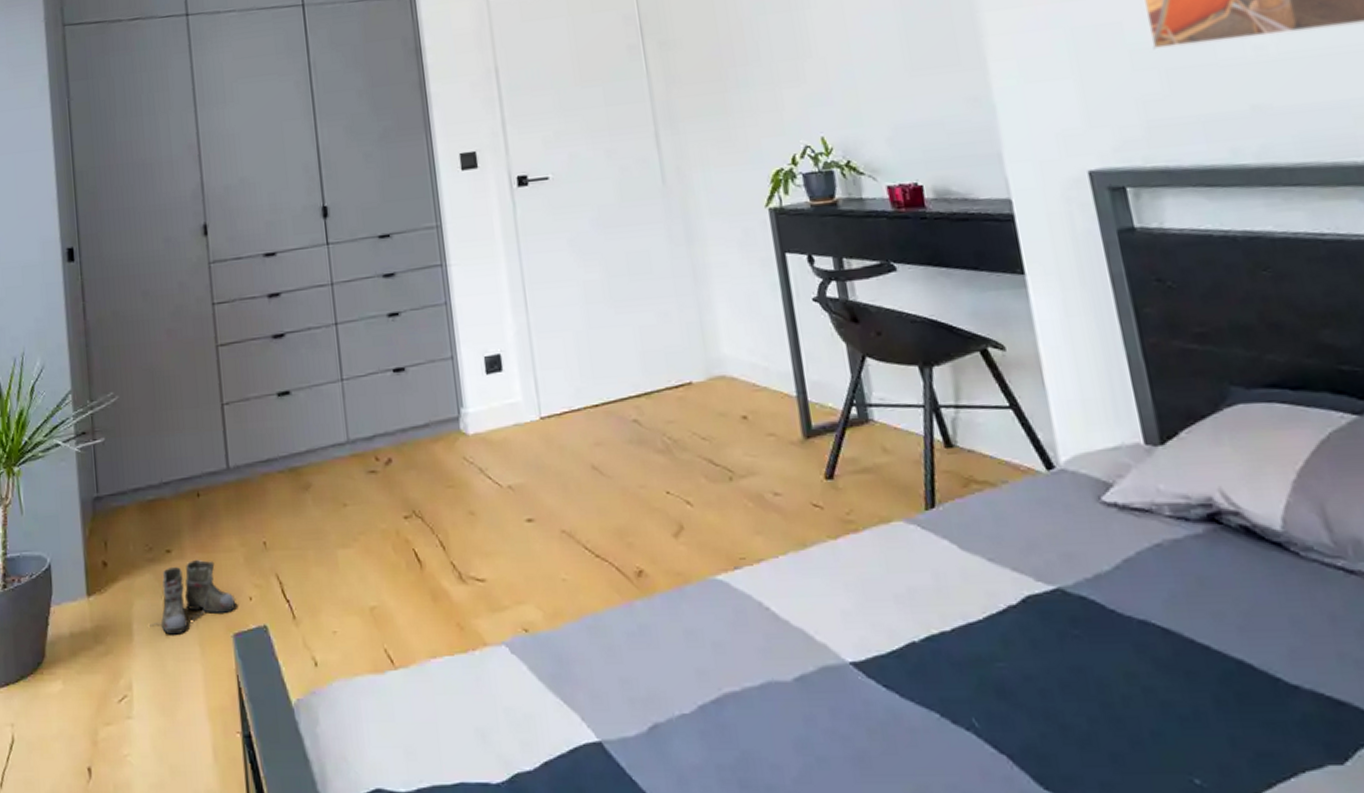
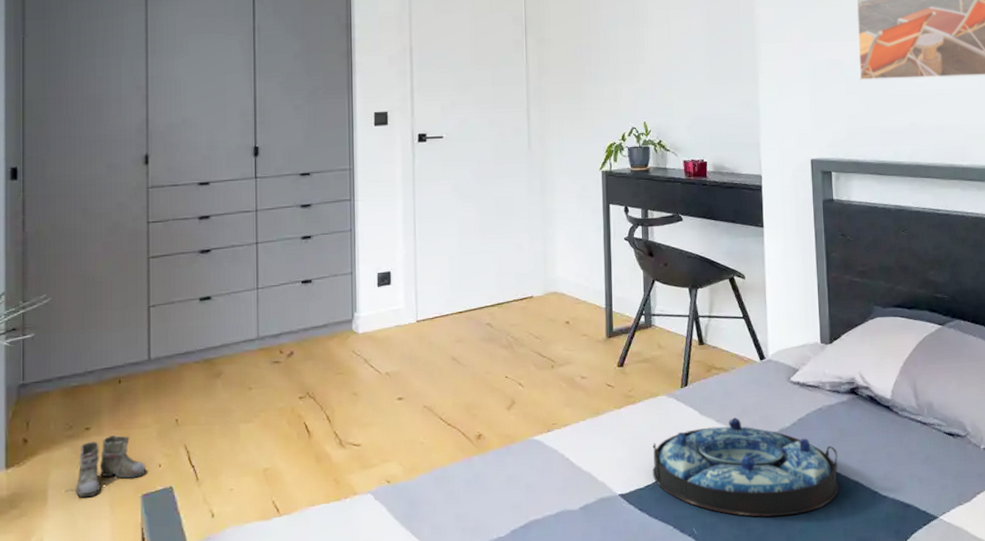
serving tray: none [892,555,1211,709] -> present [652,417,839,517]

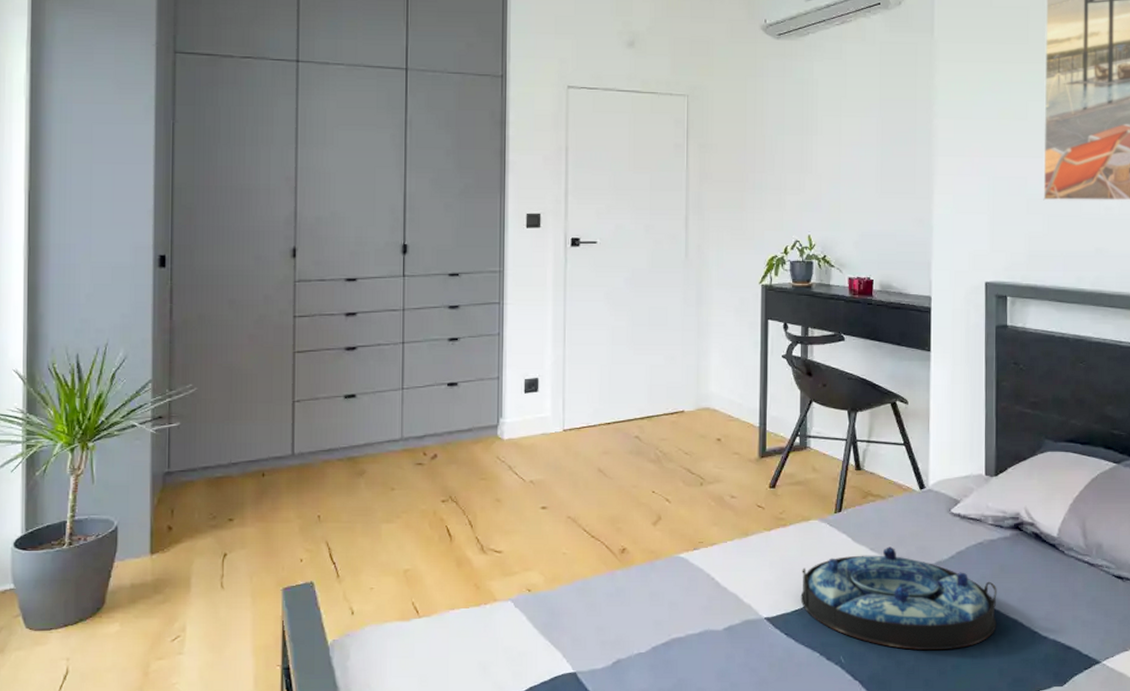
boots: present [64,434,147,498] -> none [207,527,288,588]

